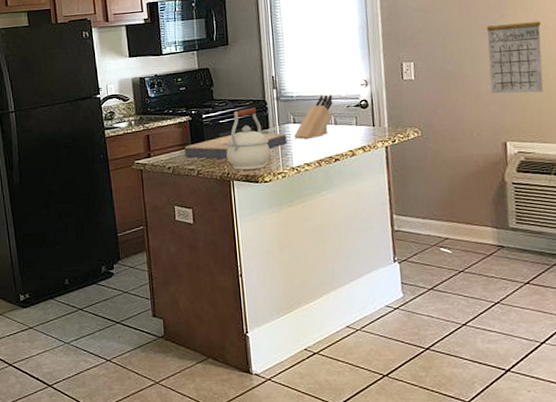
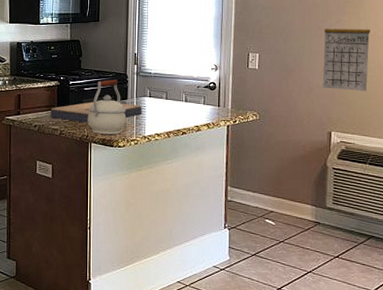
knife block: present [294,94,333,139] -> none [149,74,185,112]

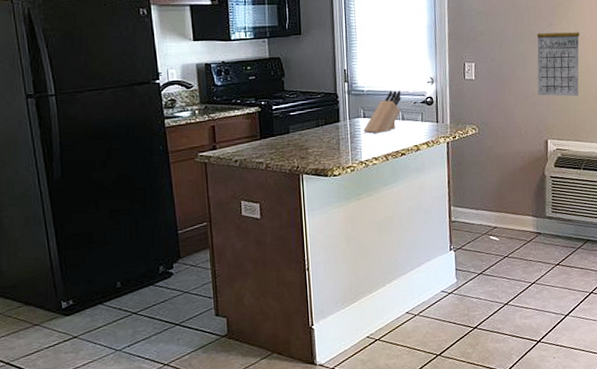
fish fossil: present [51,101,142,123] -> none [253,126,357,152]
kettle: present [87,79,127,134] -> none [296,100,341,164]
knife block: none [149,74,185,112] -> present [364,90,401,133]

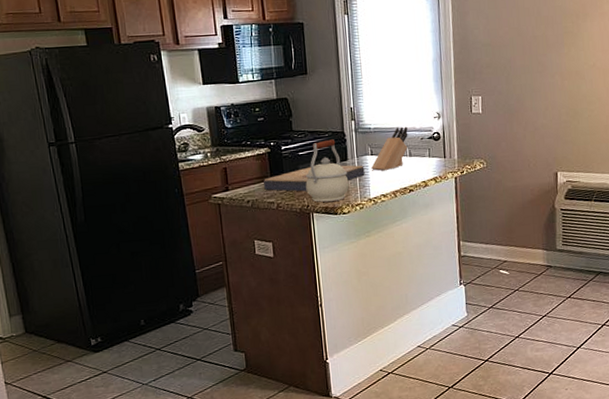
fish fossil: none [253,126,357,152] -> present [263,165,365,192]
kettle: none [296,100,341,164] -> present [305,139,349,202]
calendar: present [536,24,580,97] -> none [544,53,590,128]

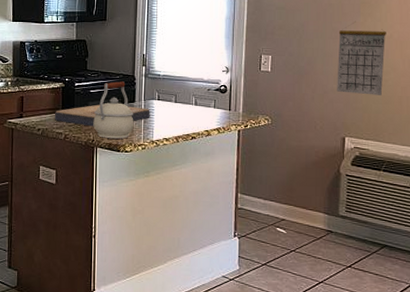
knife block: present [371,126,408,171] -> none [157,76,196,116]
calendar: none [544,53,590,128] -> present [337,22,386,95]

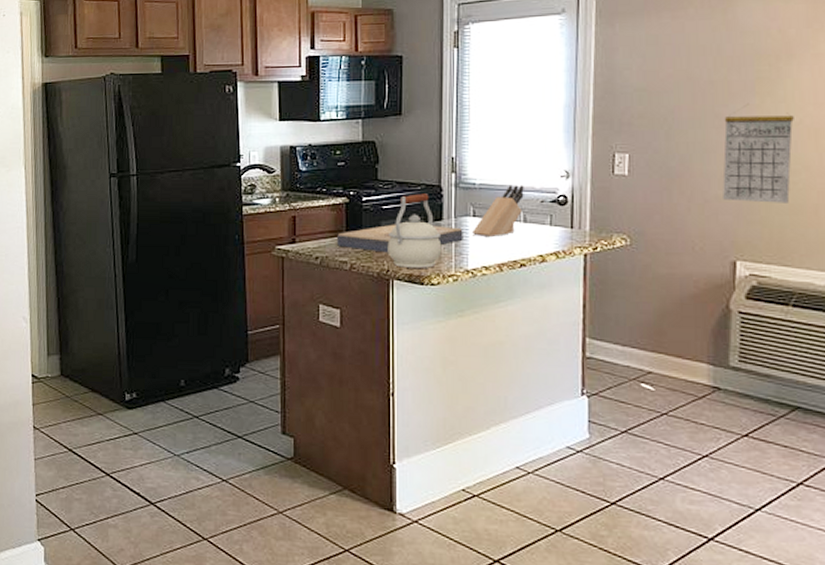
knife block: none [157,76,196,116] -> present [473,185,524,236]

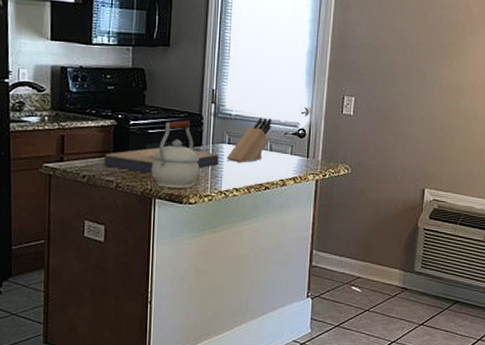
calendar: present [722,104,794,203] -> none [419,64,471,145]

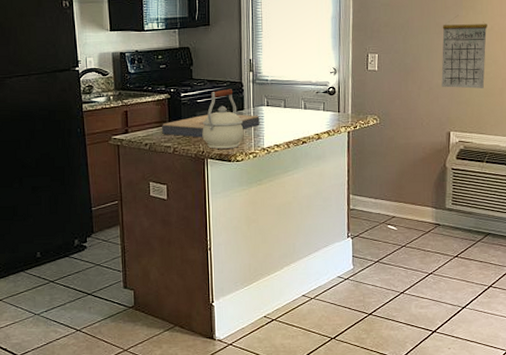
knife block: present [227,117,272,162] -> none [267,80,304,121]
calendar: none [419,64,471,145] -> present [441,15,487,89]

